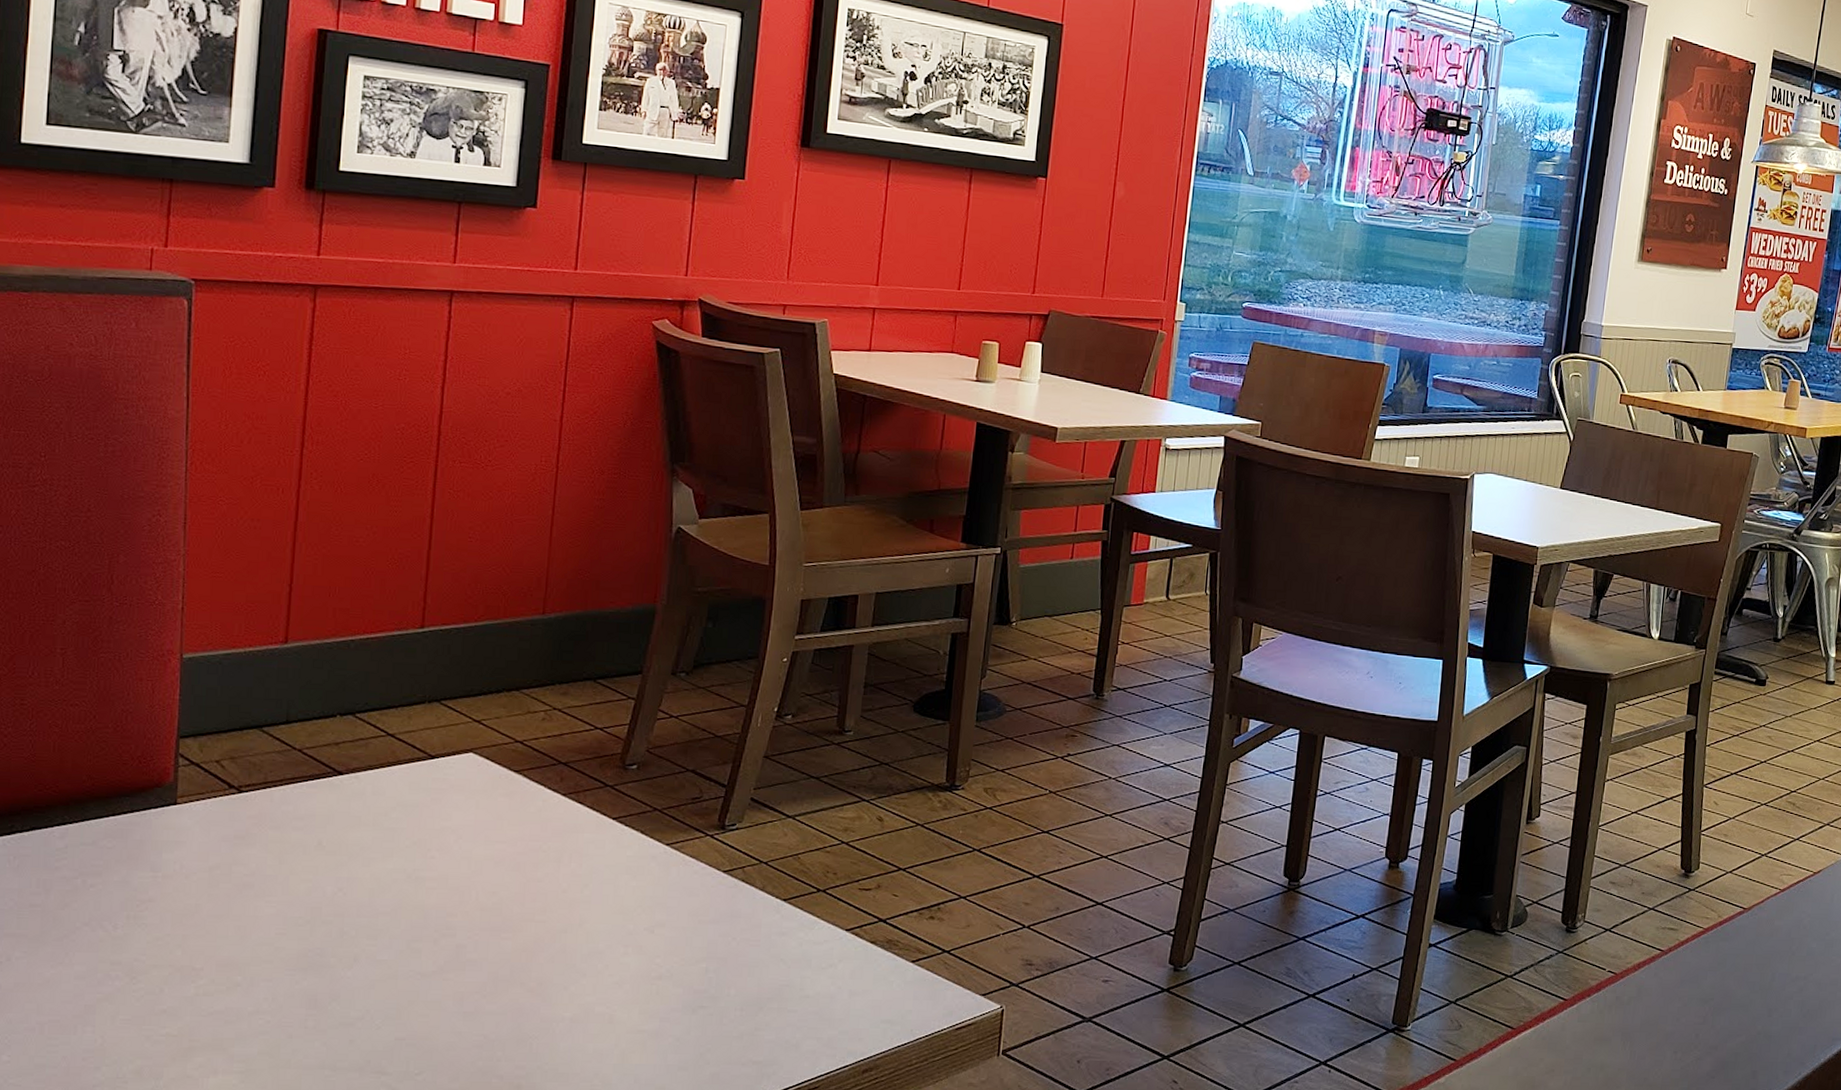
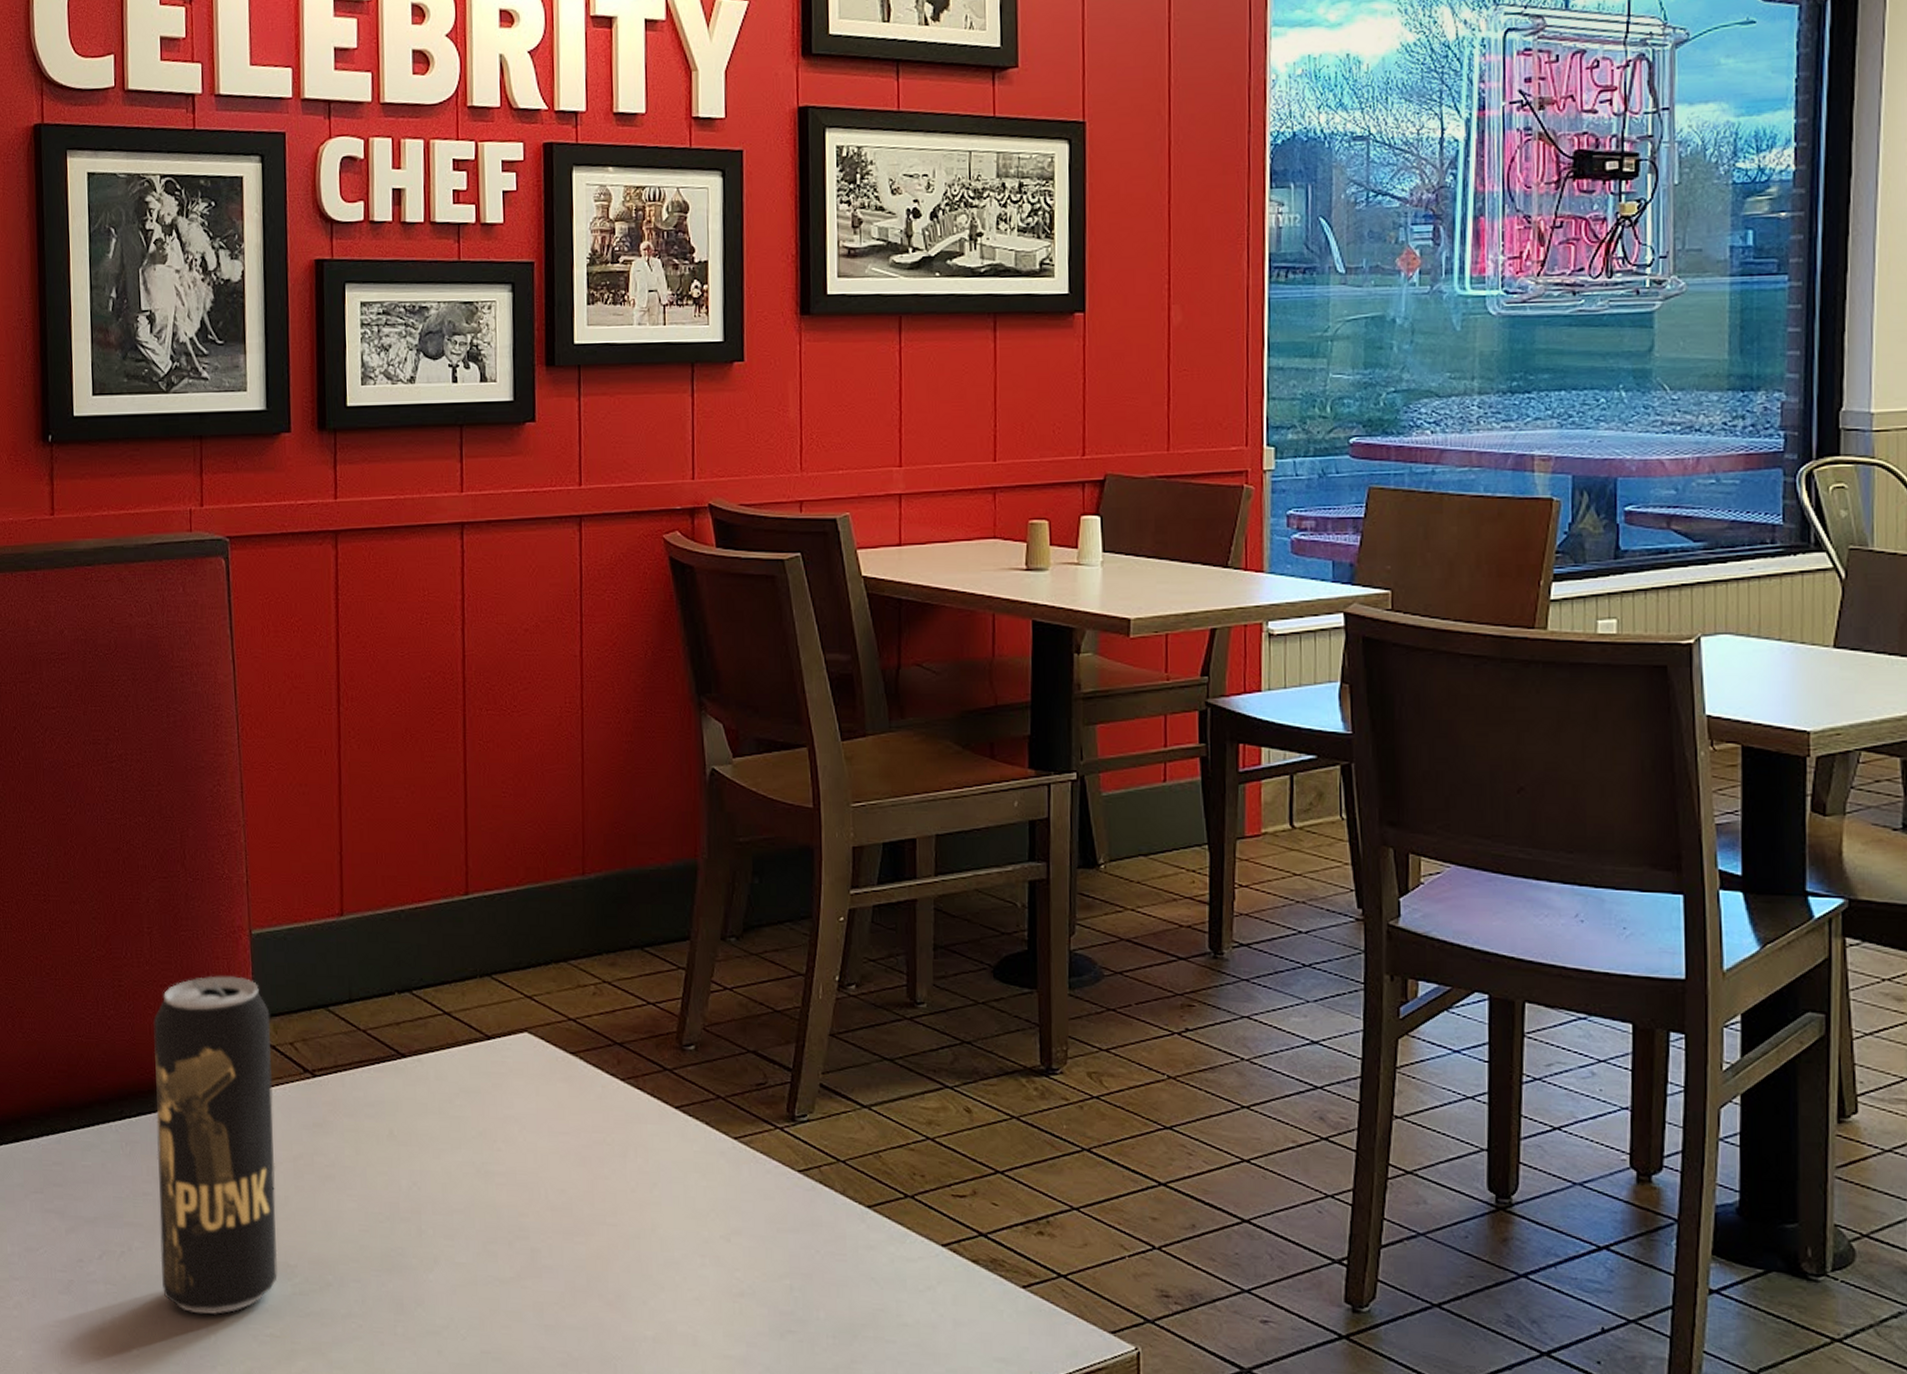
beverage can: none [44,696,196,1019] -> present [153,975,278,1316]

